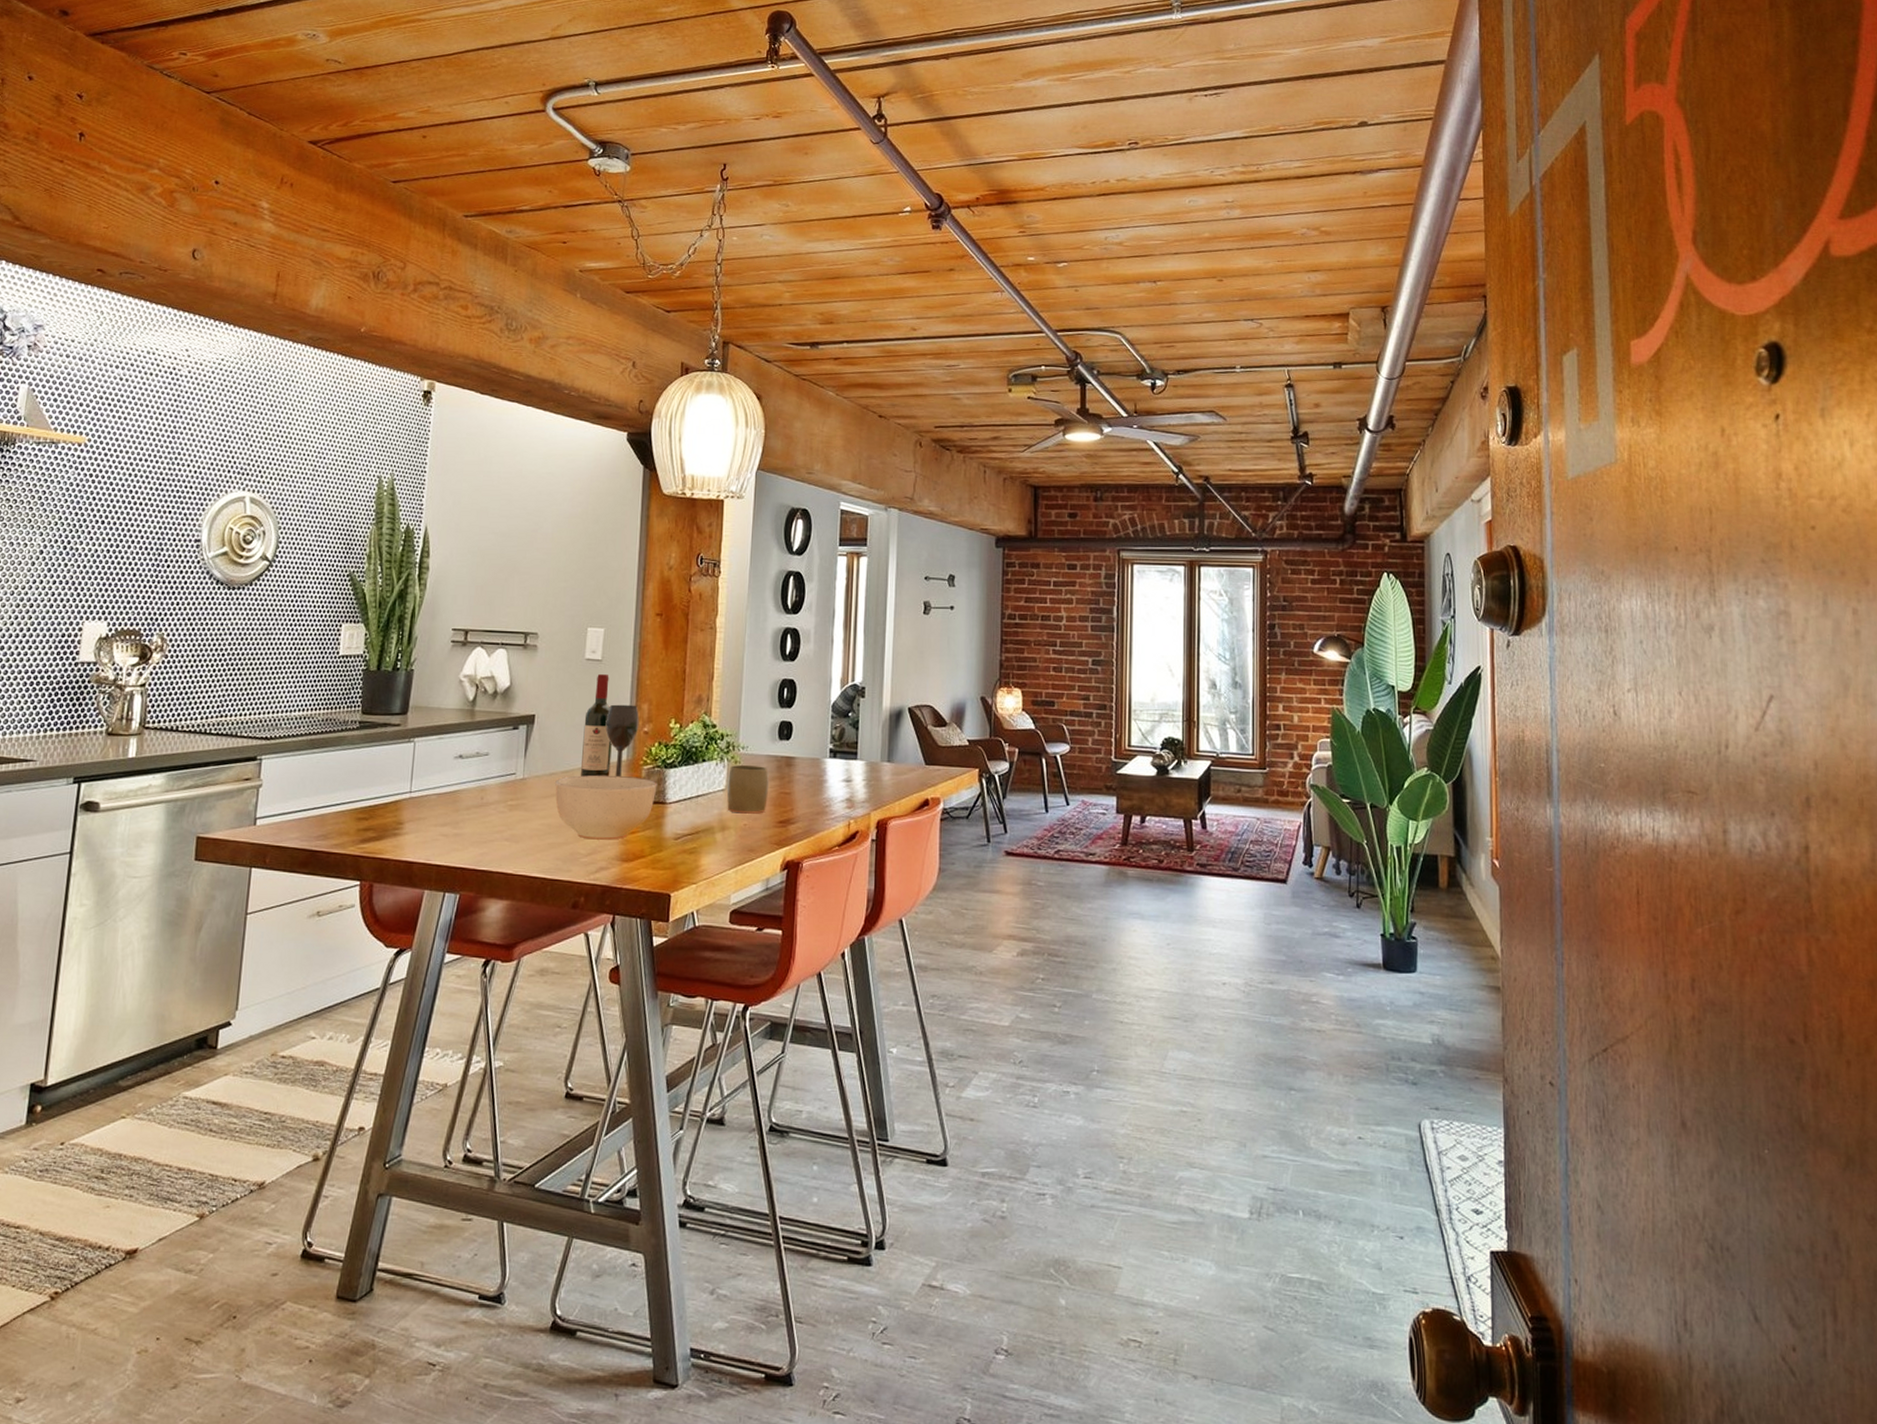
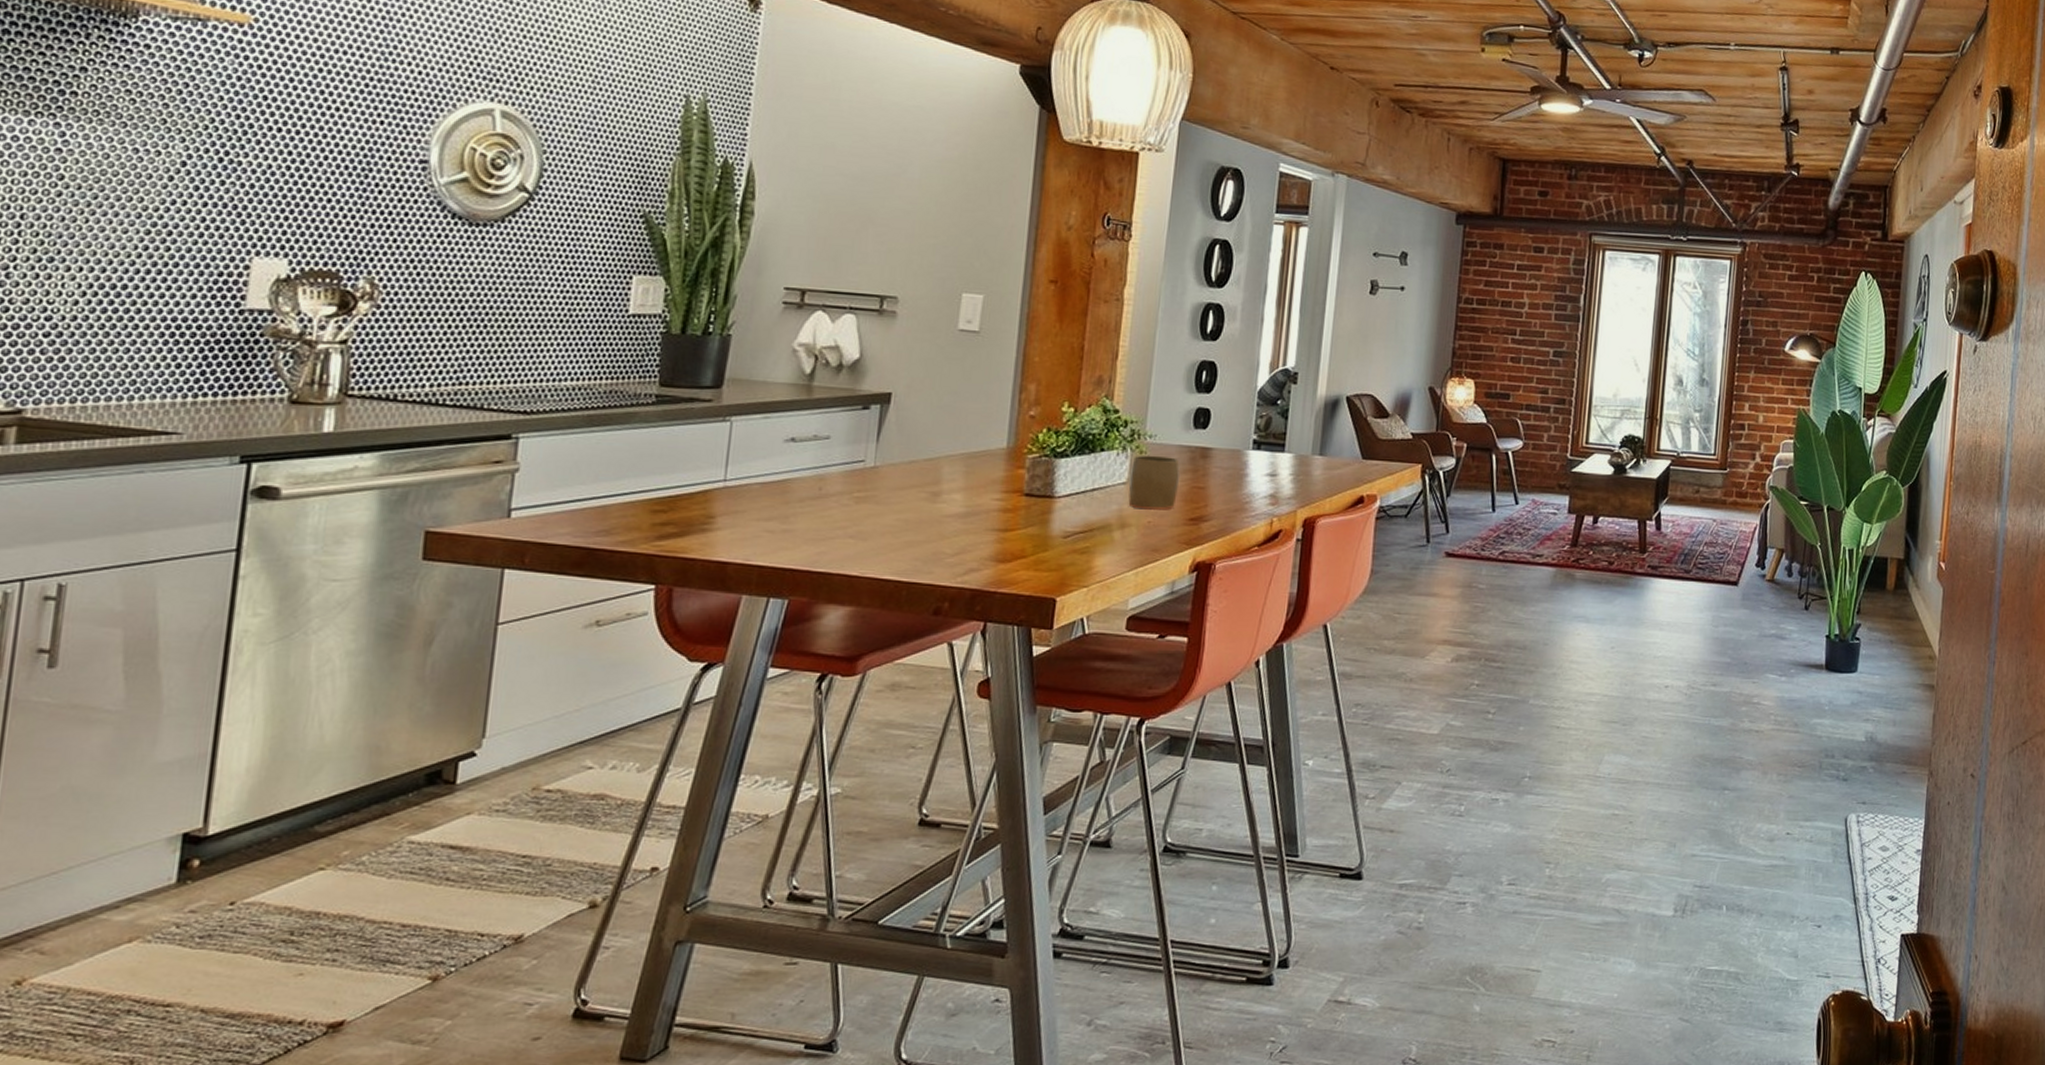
bowl: present [555,774,657,840] -> none [915,463,1044,538]
wine bottle: present [580,673,612,777] -> none [947,347,989,466]
wine glass: present [605,704,640,776] -> none [981,383,1025,466]

